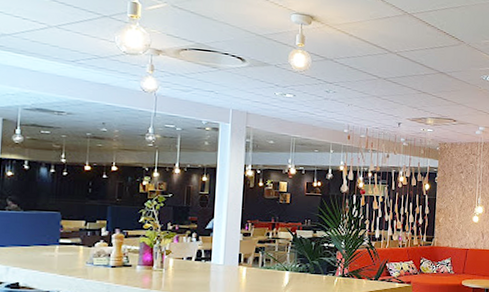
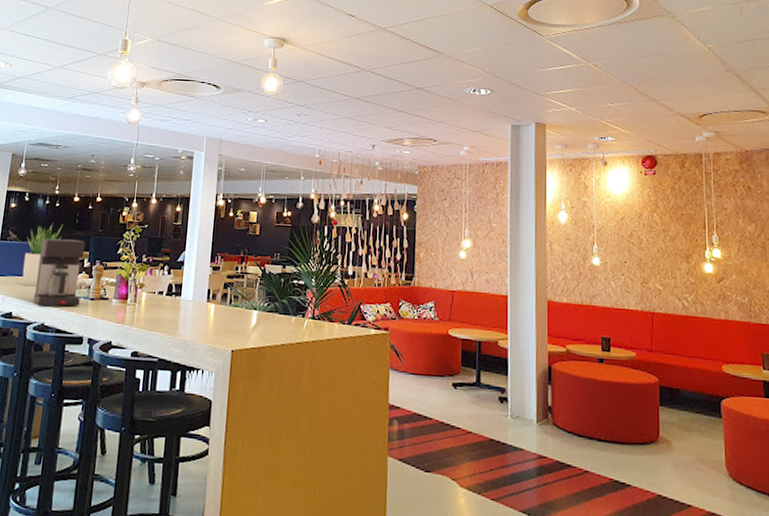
planter: none [28,192,74,256] -> present [22,223,64,287]
coffee maker: none [43,208,101,277] -> present [33,238,85,308]

